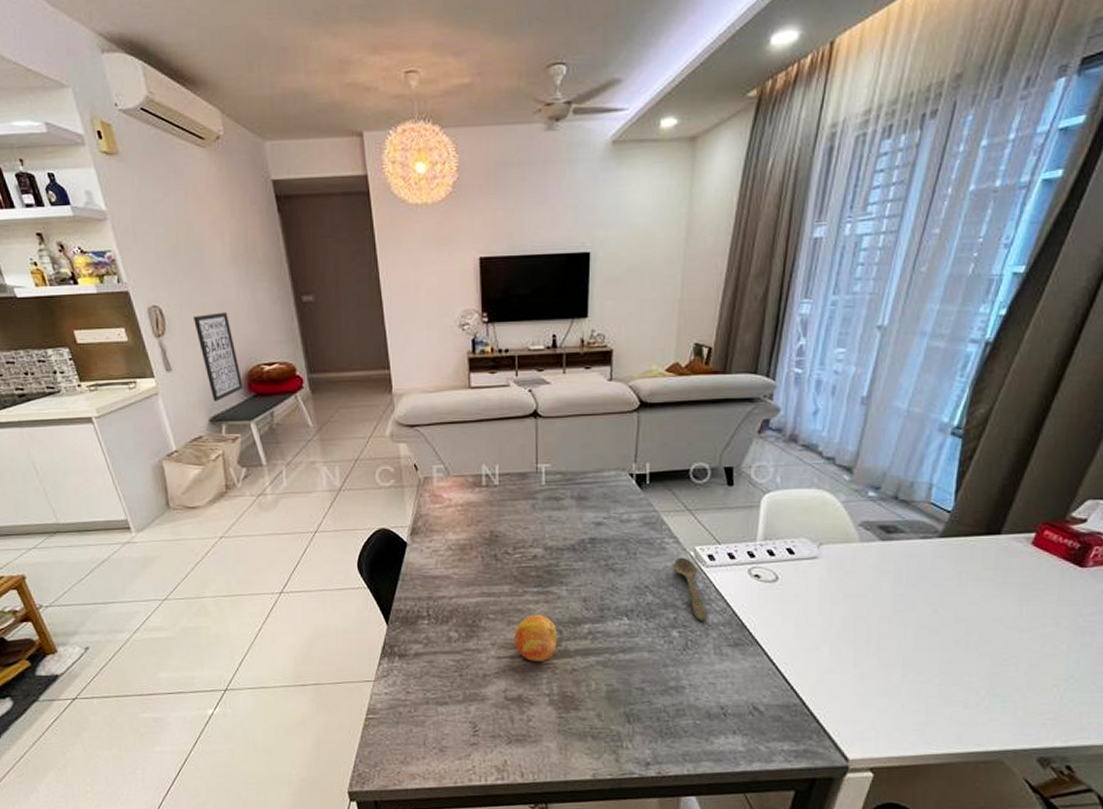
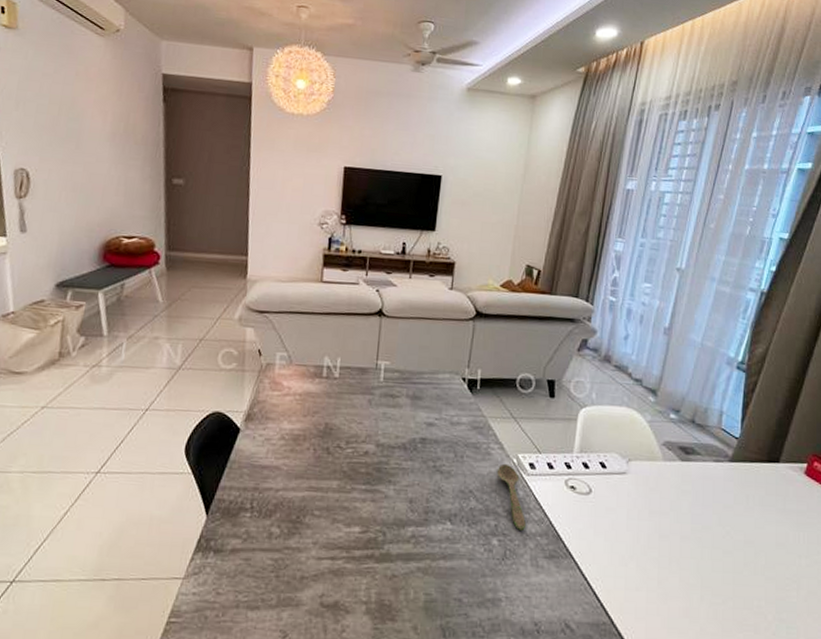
wall art: present [192,312,244,402] -> none [59,182,99,268]
fruit: present [514,614,557,661] -> none [336,513,381,565]

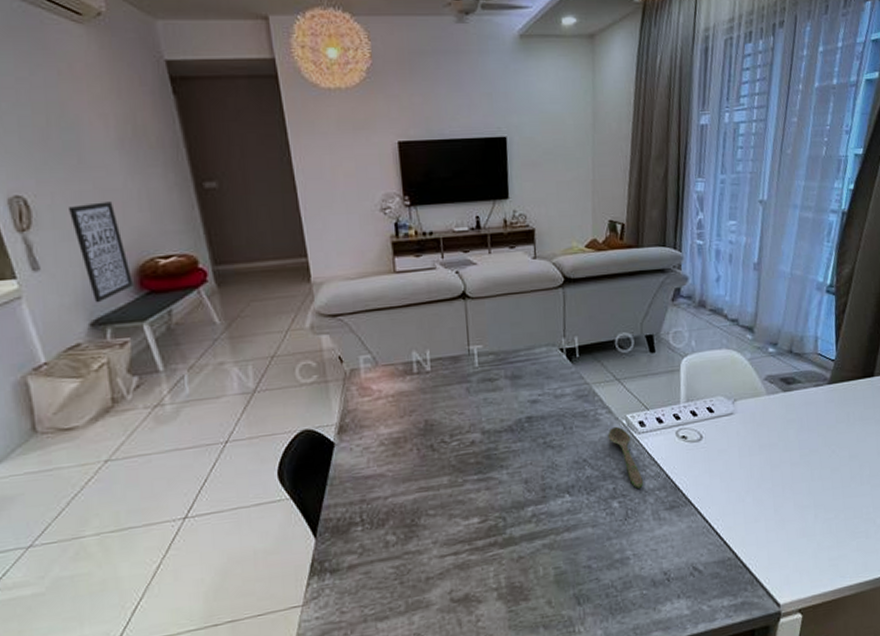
wall art: none [59,182,99,268] -> present [67,201,134,303]

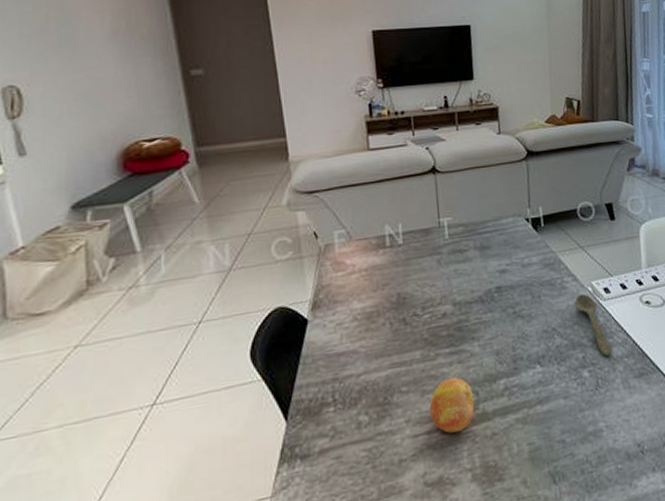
wall art: present [67,201,134,303] -> none [59,89,117,186]
fruit: none [456,503,501,555] -> present [429,377,474,433]

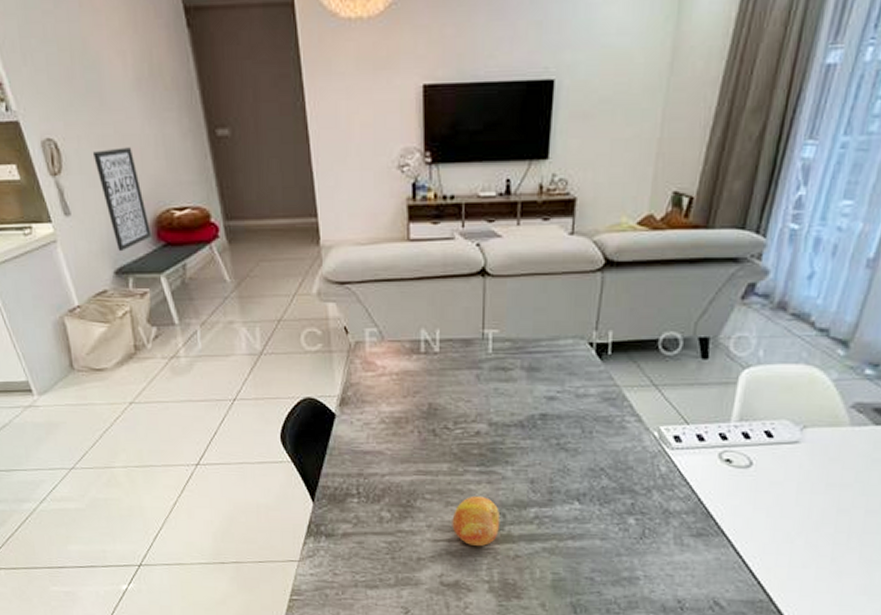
wall art: none [59,89,117,186] -> present [92,147,152,252]
spoon: present [574,293,612,356] -> none [633,437,670,508]

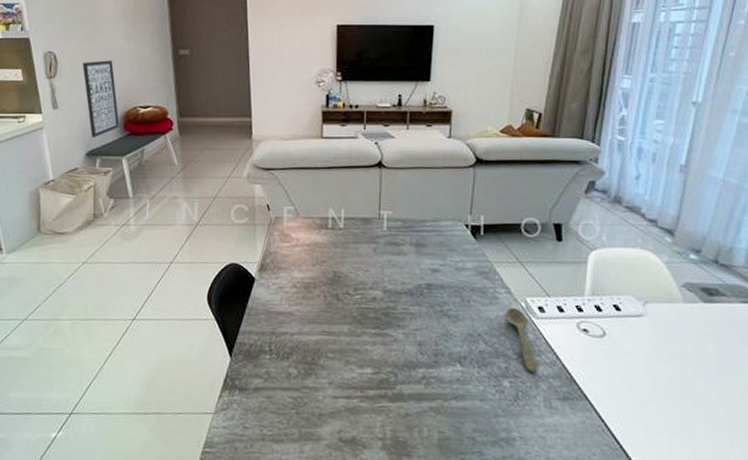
fruit: present [452,495,499,546] -> none [350,355,392,404]
spoon: none [633,437,670,508] -> present [505,307,538,373]

